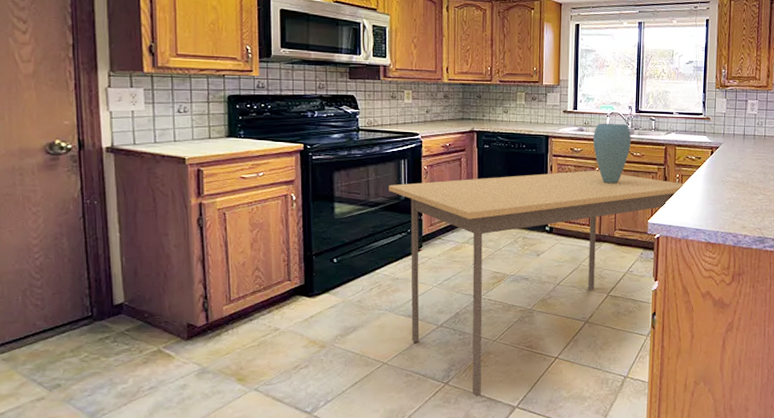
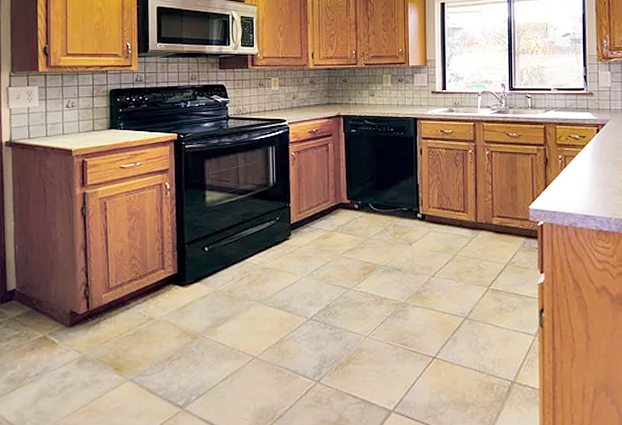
dining table: present [388,170,684,397] -> none [257,152,568,398]
vase: present [592,123,631,184] -> none [464,103,506,167]

